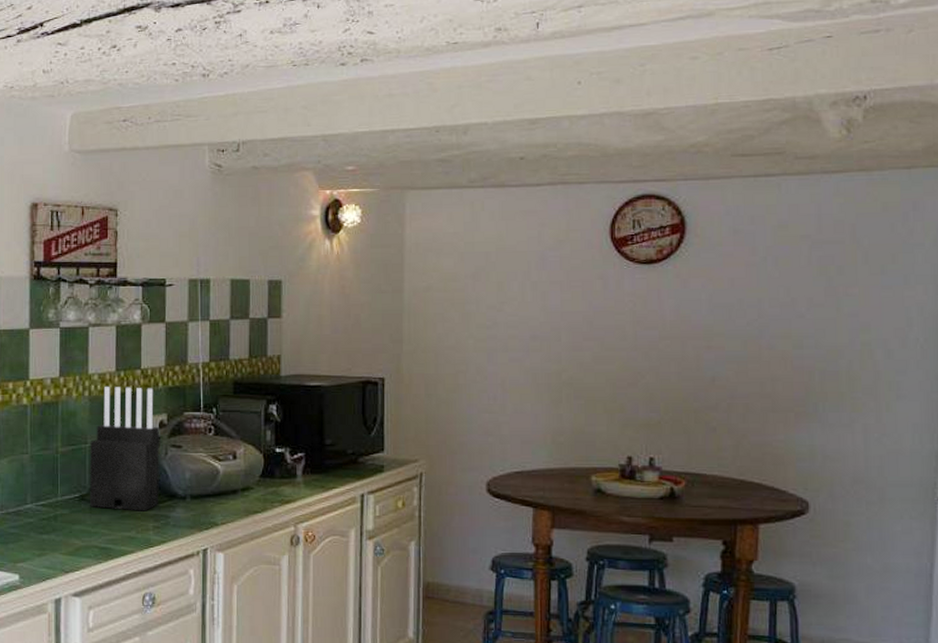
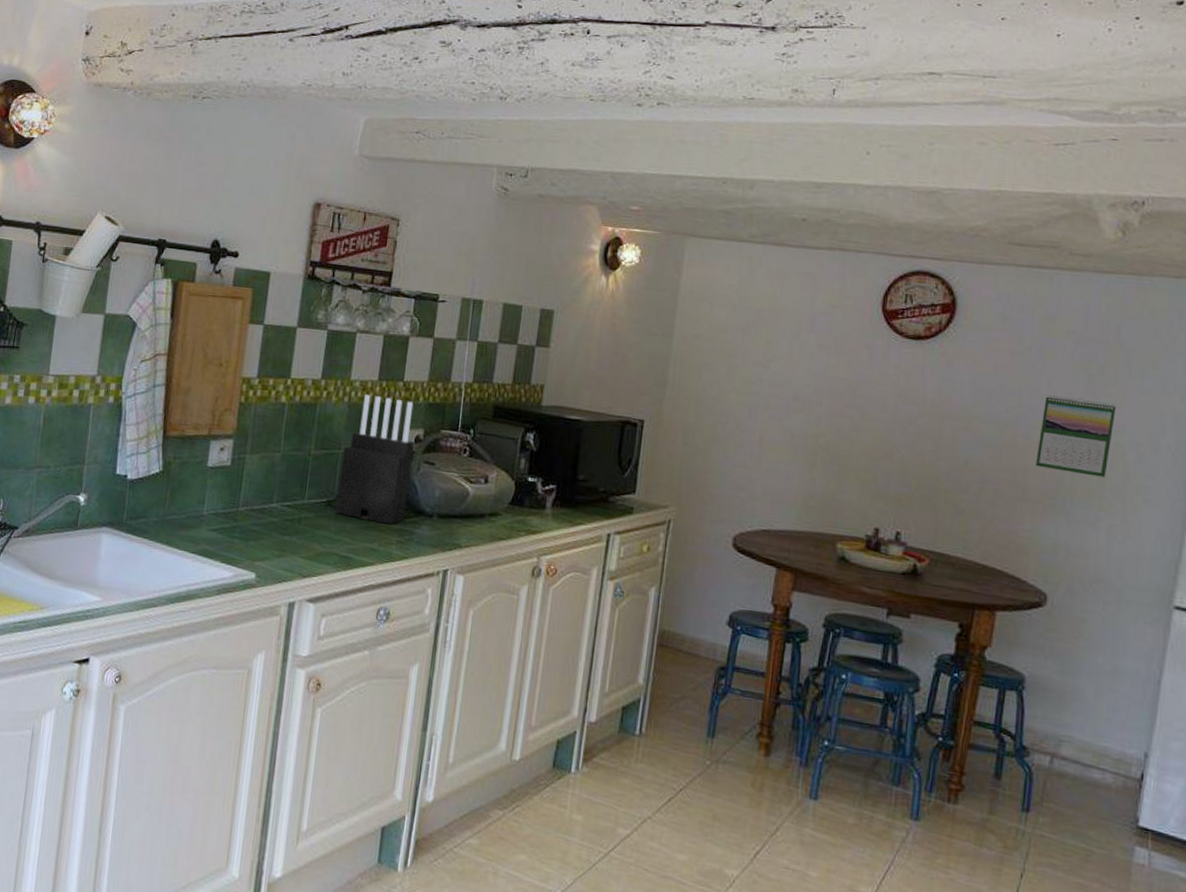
calendar: none [783,302,859,378] -> present [1036,395,1116,478]

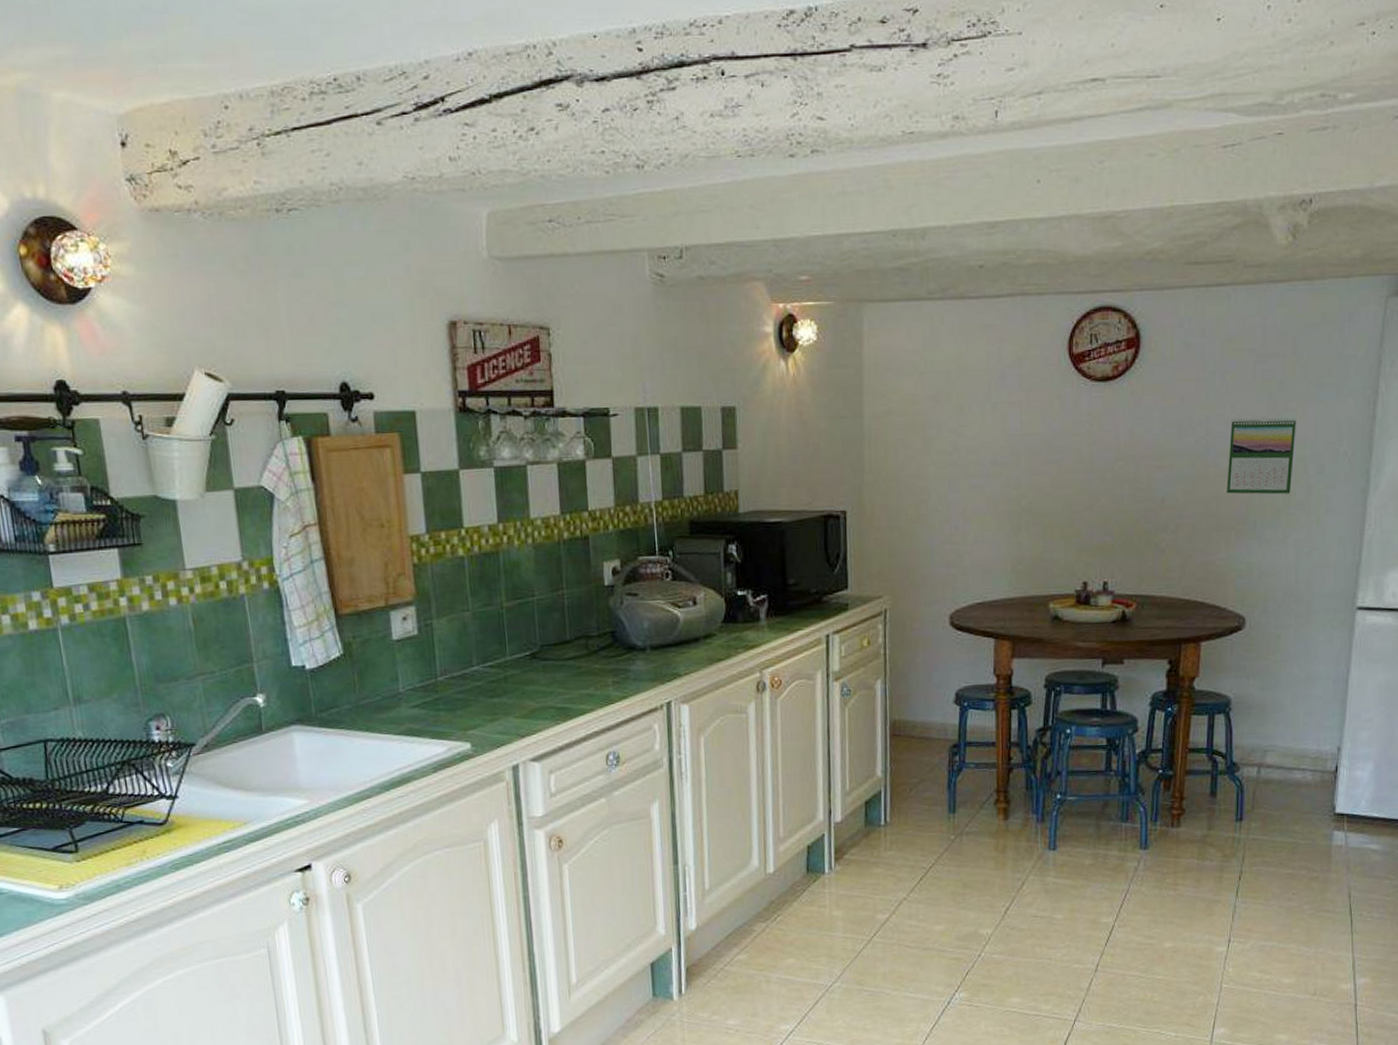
knife block: present [335,394,415,525] -> none [538,531,618,667]

